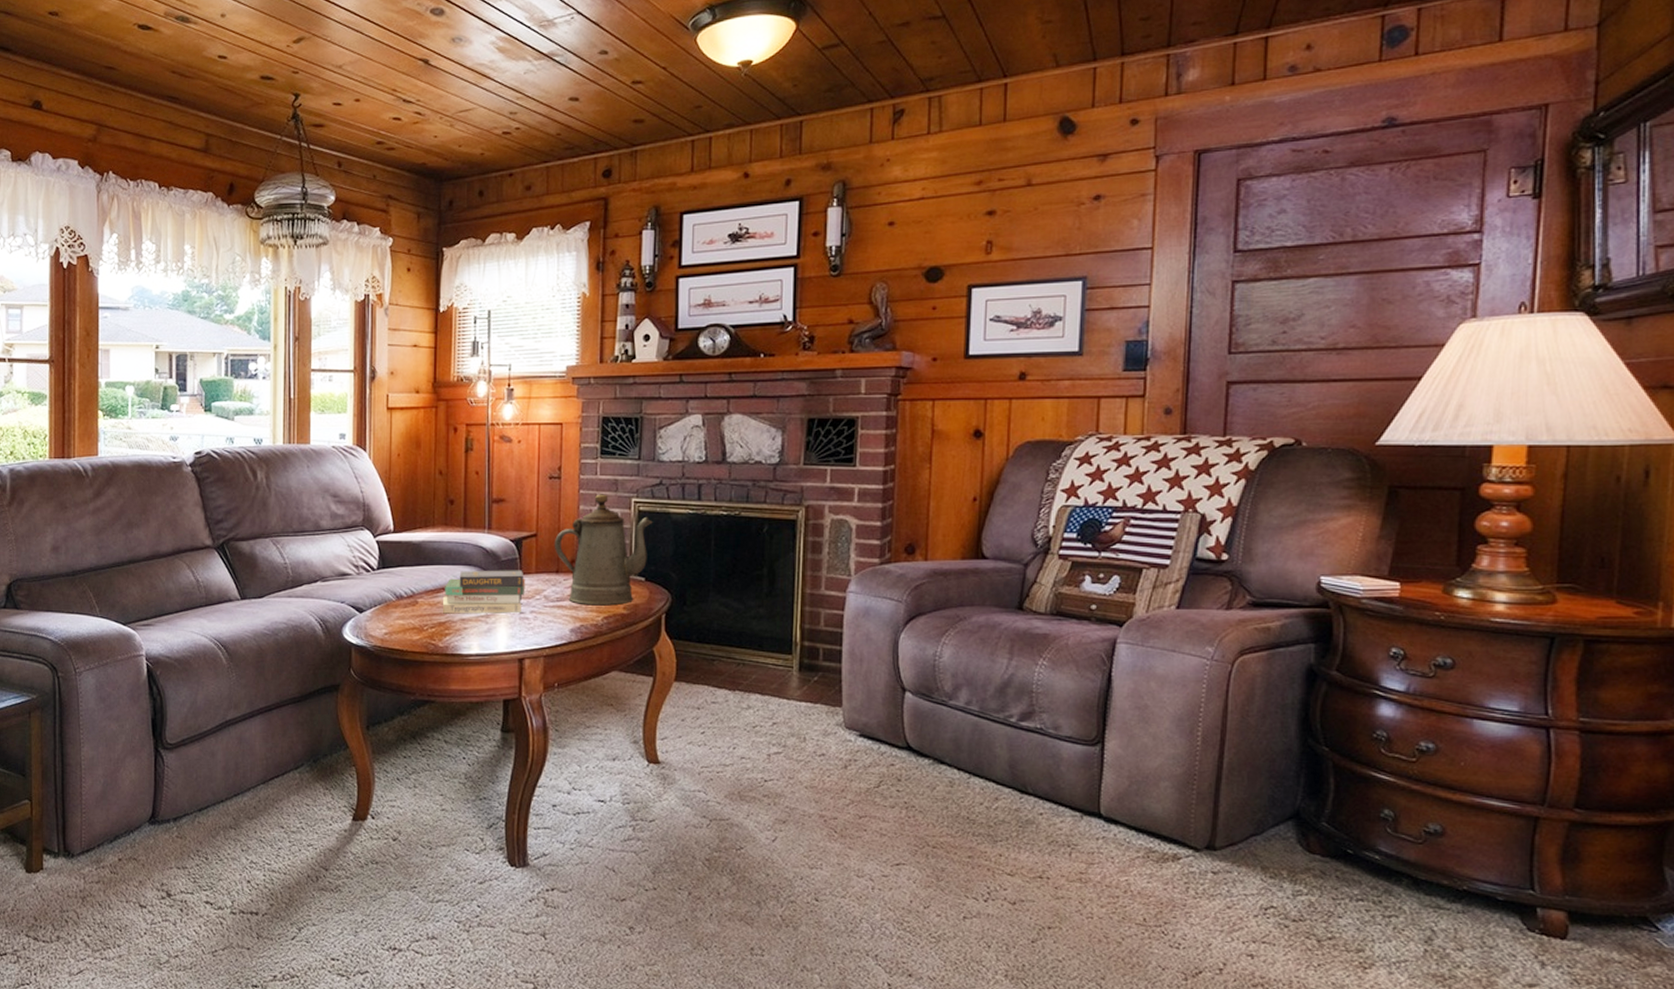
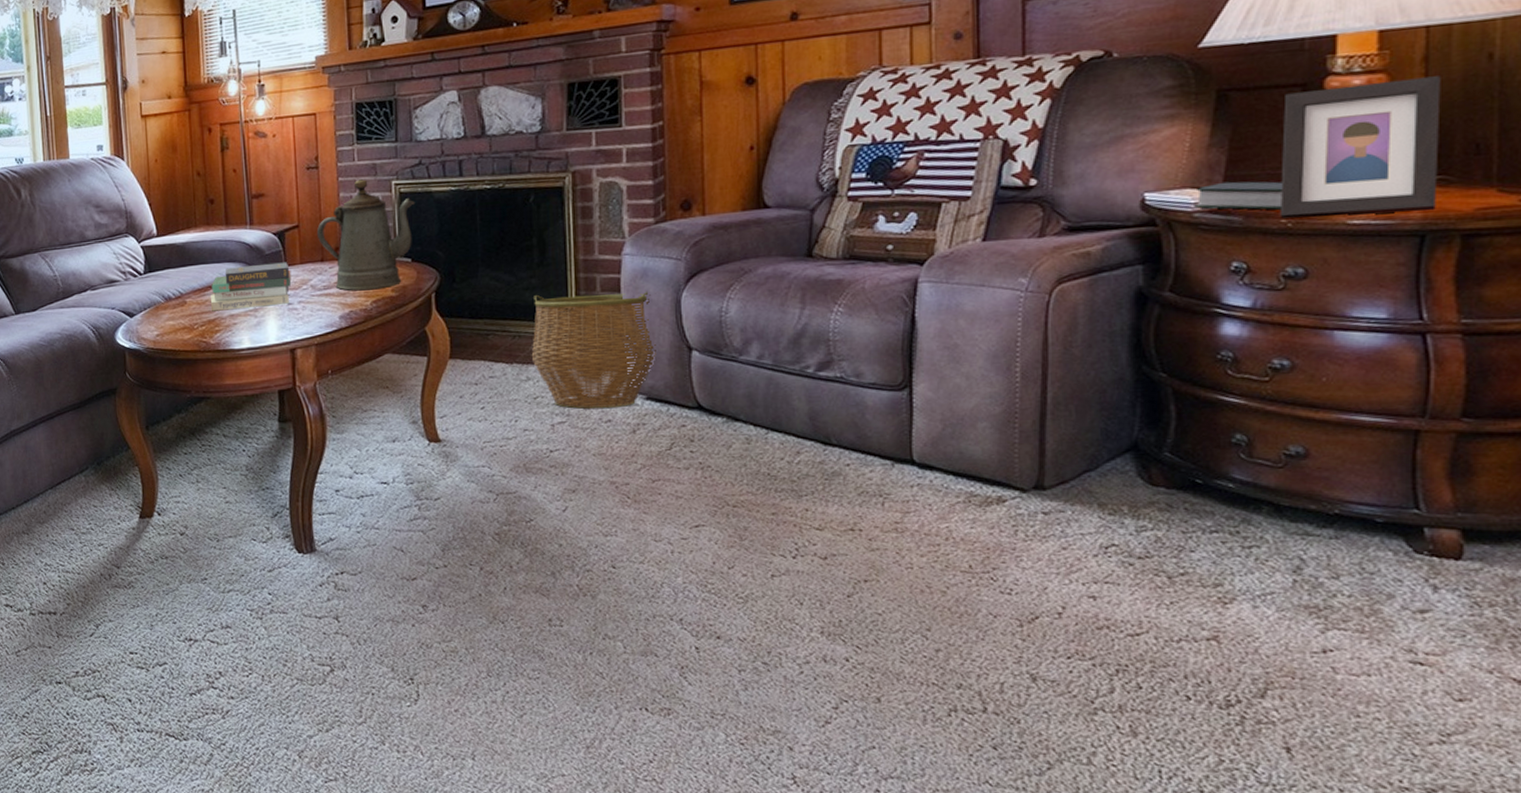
basket: none [754,625,872,743] -> present [532,291,656,409]
book: none [1362,572,1439,603] -> present [1194,181,1283,210]
picture frame: none [1434,492,1576,616] -> present [1279,76,1441,220]

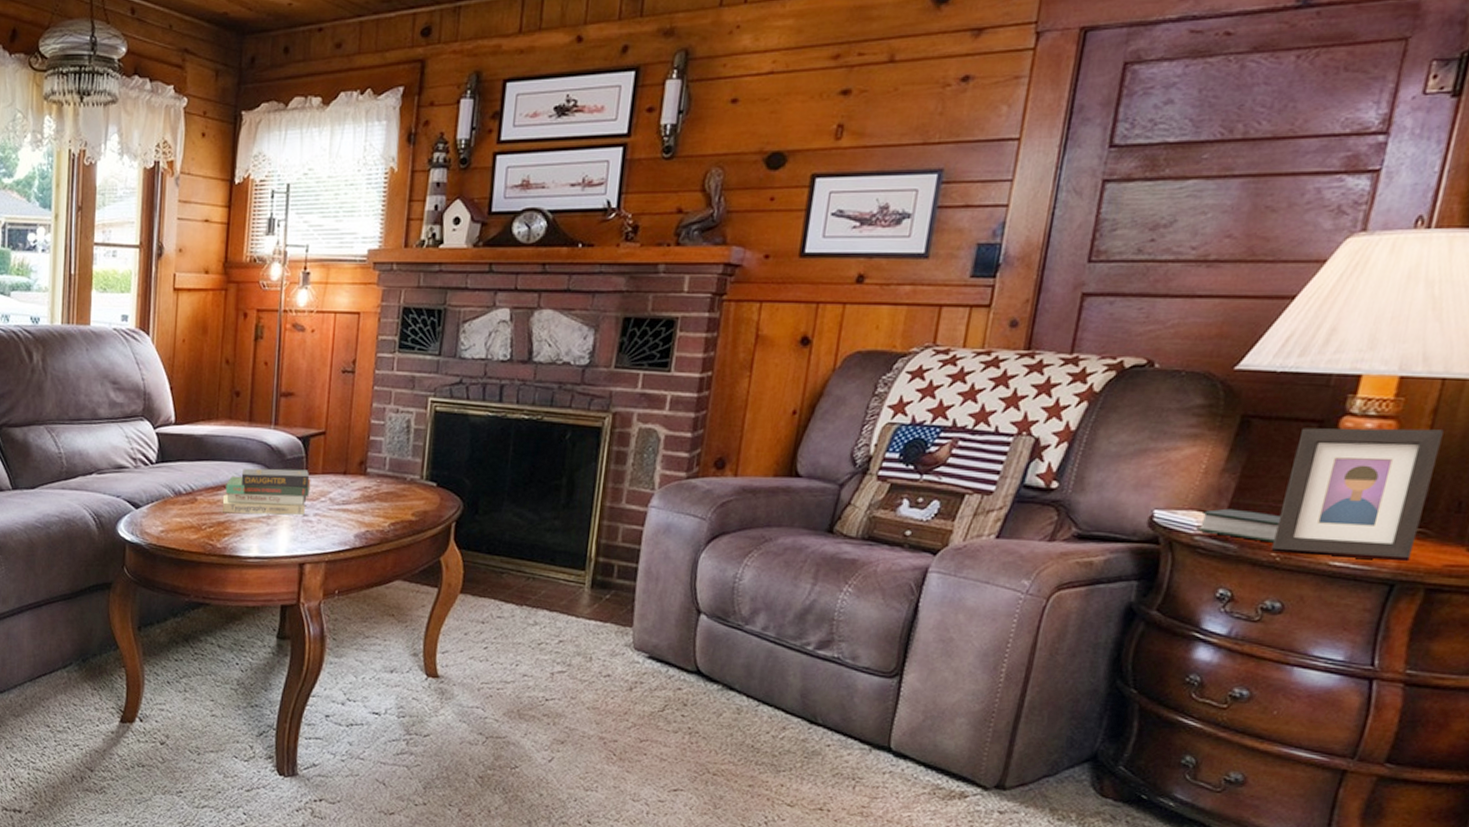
coffee pot: present [316,179,415,291] -> none [343,391,450,511]
basket: present [532,291,656,409] -> none [543,538,670,663]

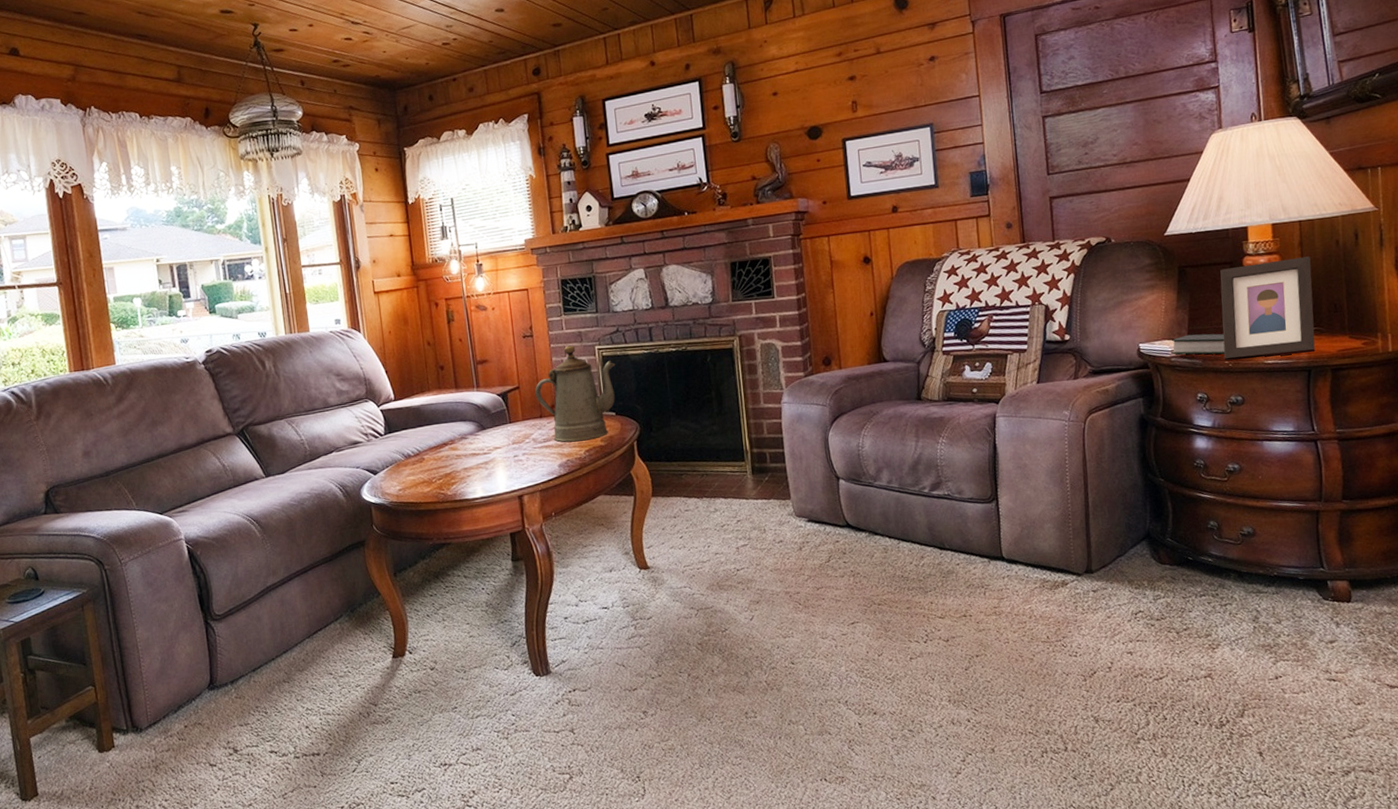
books: present [222,468,311,515] -> none [445,419,516,466]
coffee pot: none [343,391,450,511] -> present [534,345,616,442]

